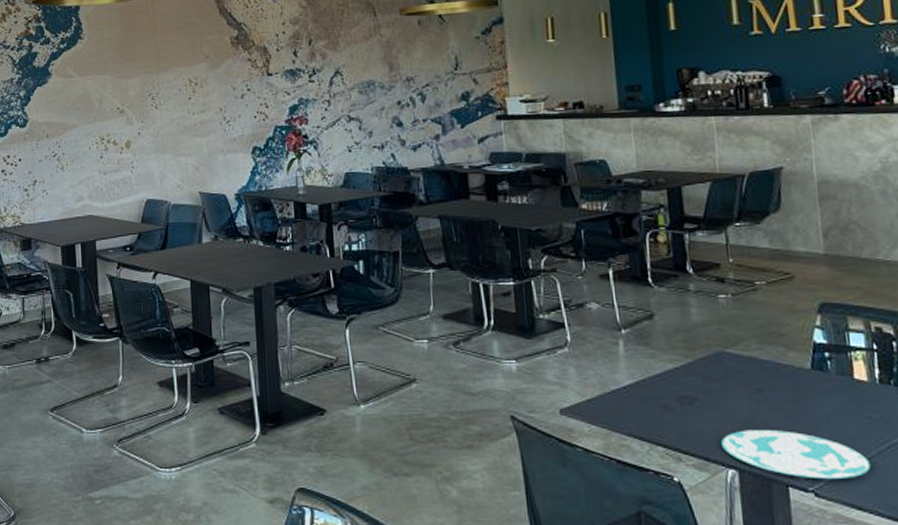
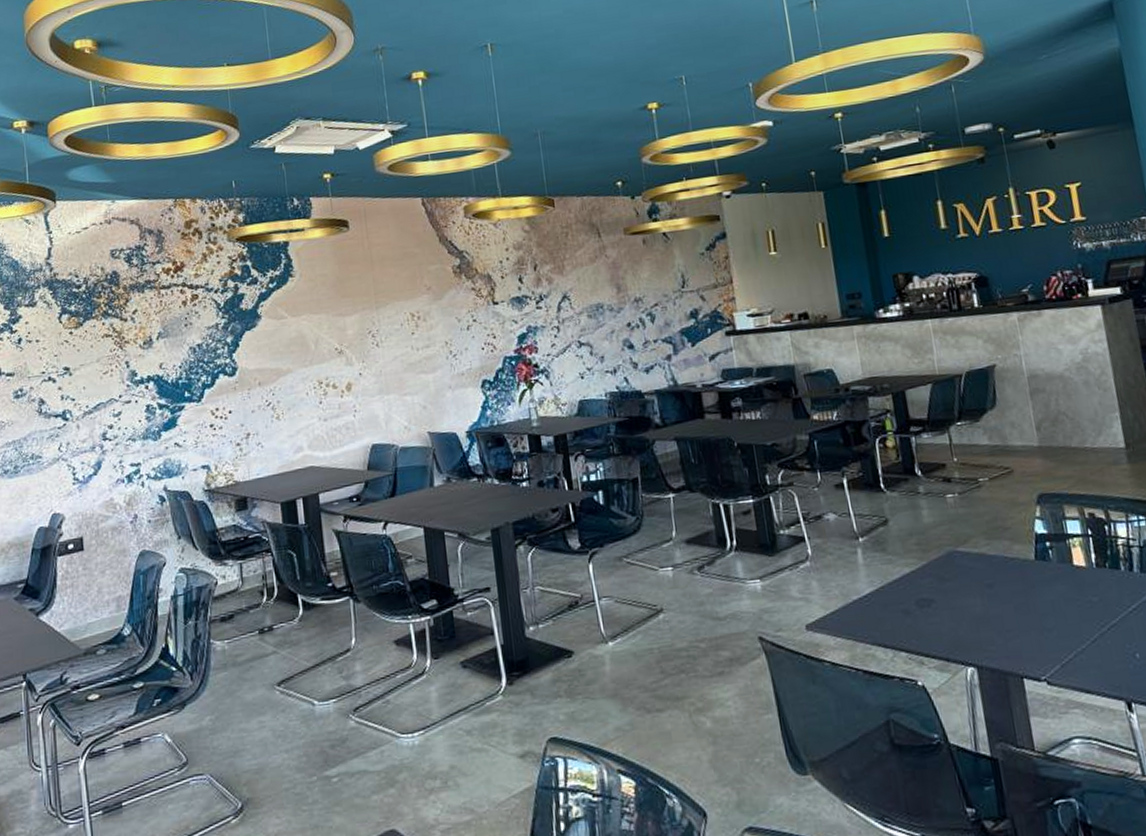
plate: present [720,430,872,480] -> none [958,623,1096,668]

